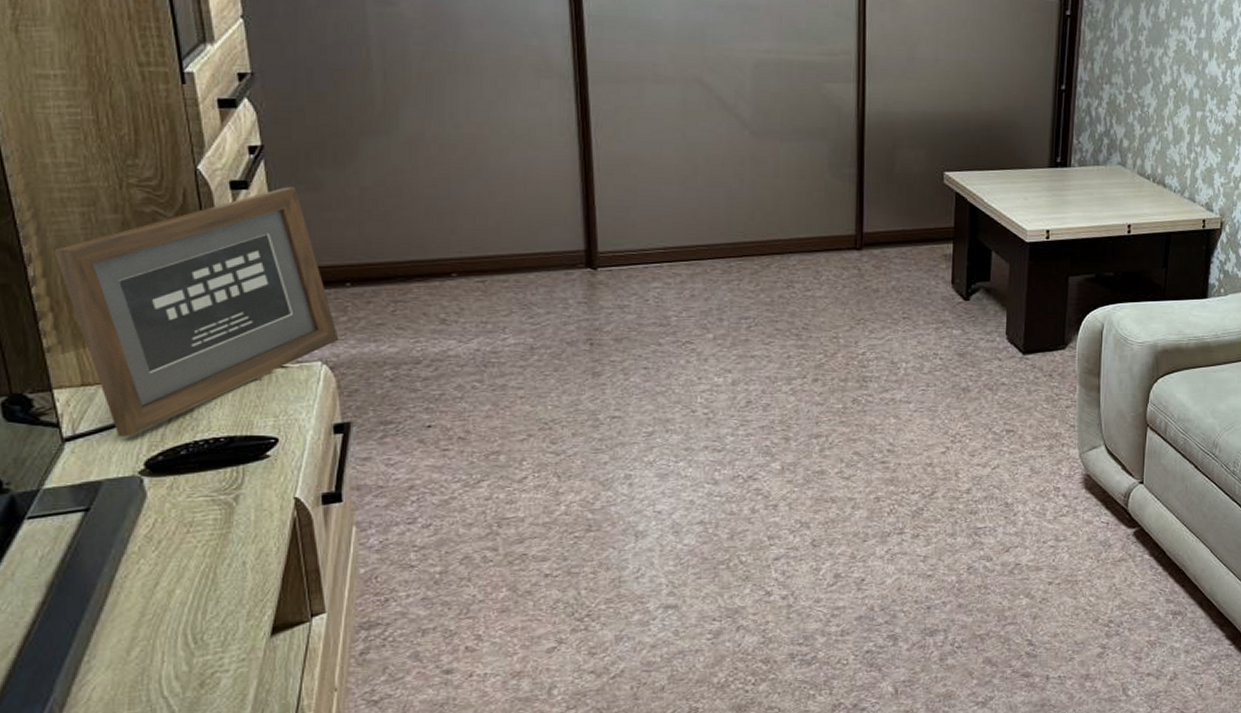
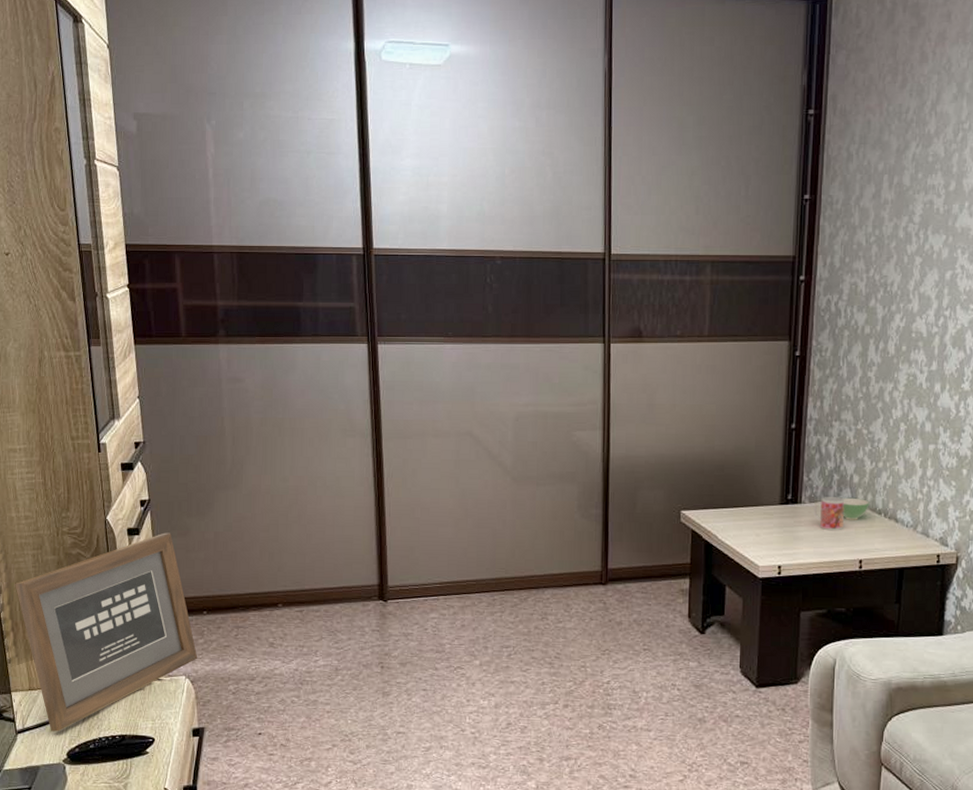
mug: none [1082,161,1115,195] -> present [813,497,845,531]
bowl: none [1112,162,1140,186] -> present [843,497,871,521]

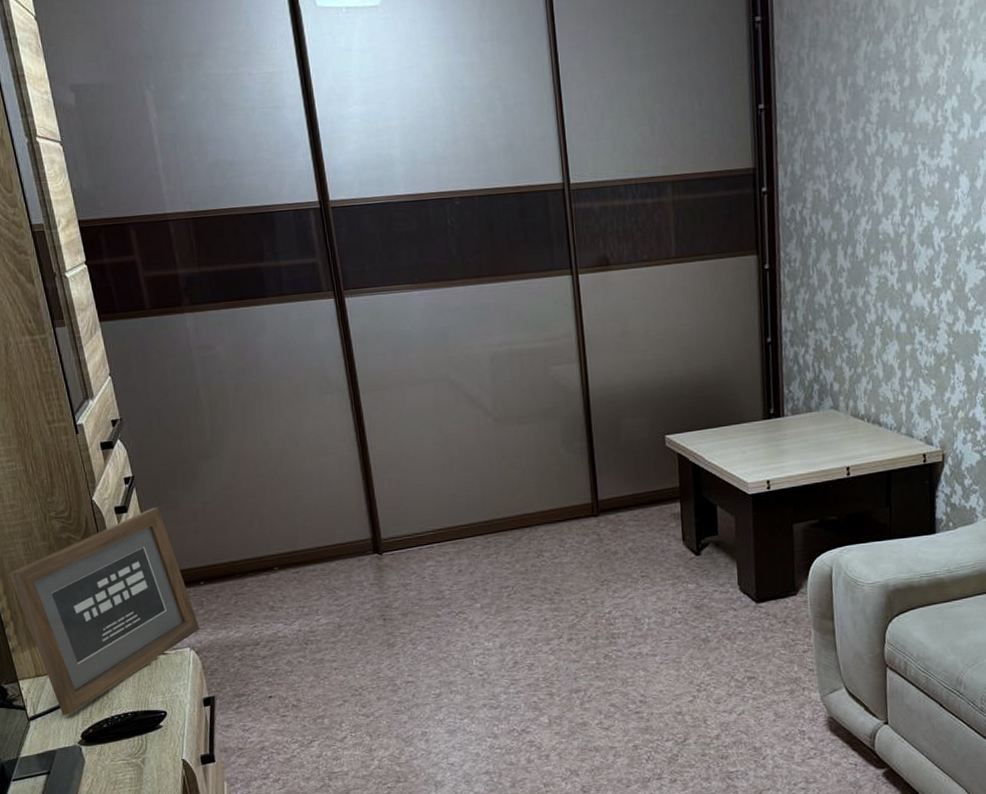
mug: present [813,497,845,531] -> none [796,406,829,441]
bowl: present [843,497,871,521] -> none [825,405,853,430]

